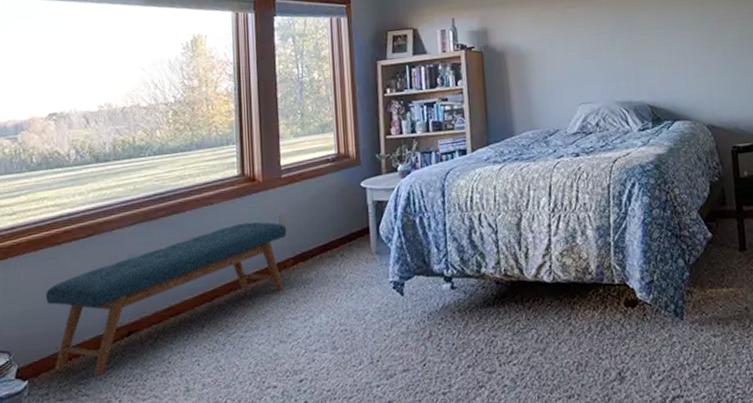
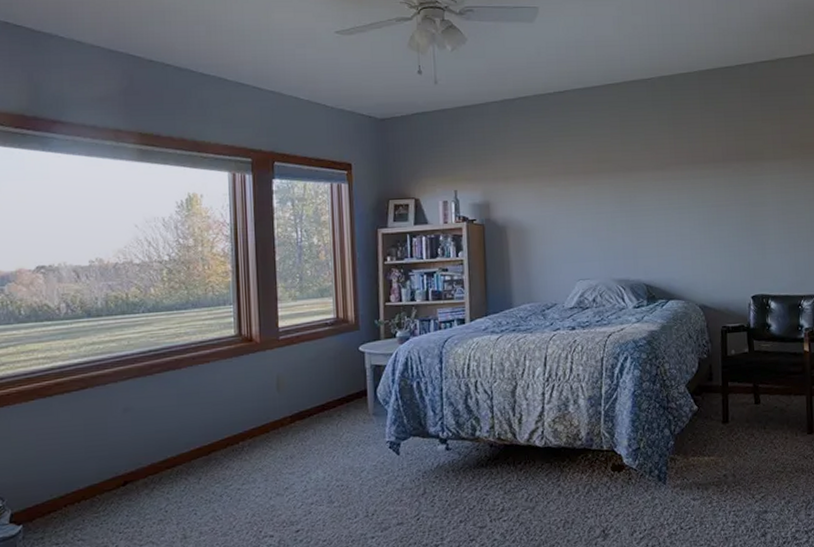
bench: present [46,222,287,377] -> none [39,381,285,523]

